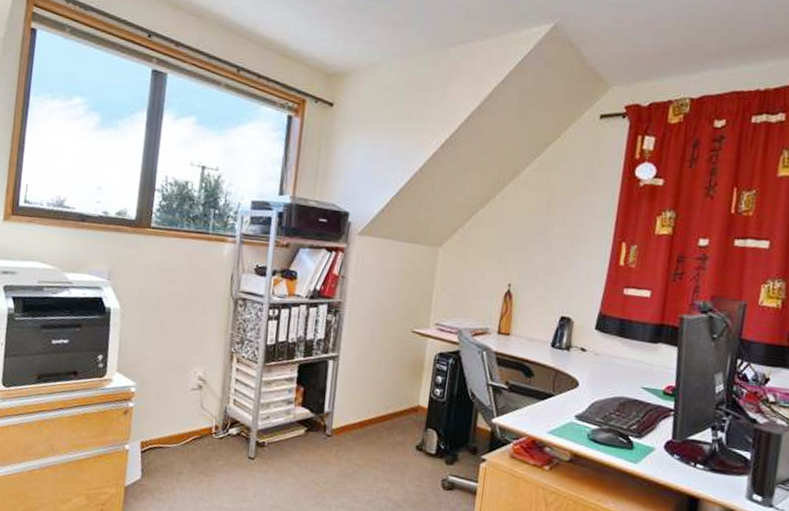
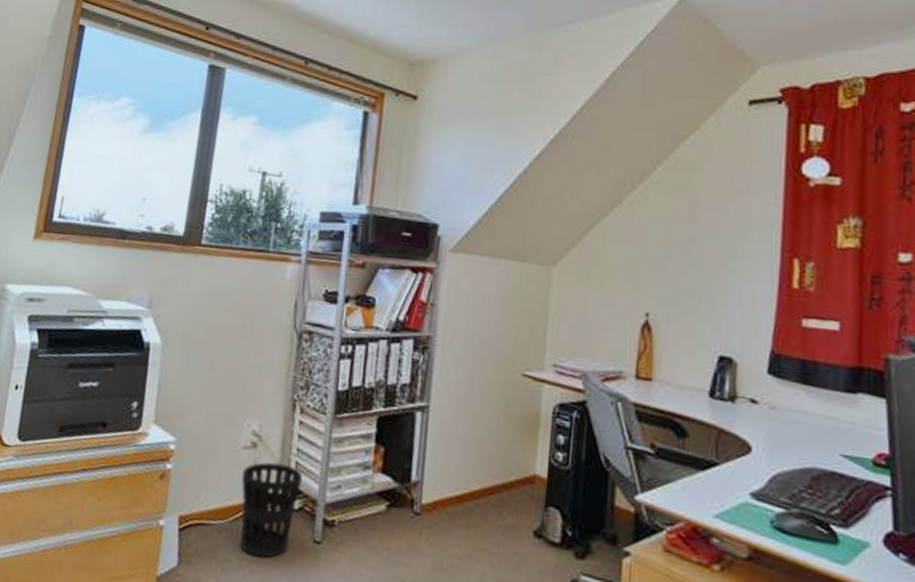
wastebasket: none [190,400,239,471] -> present [239,462,303,558]

